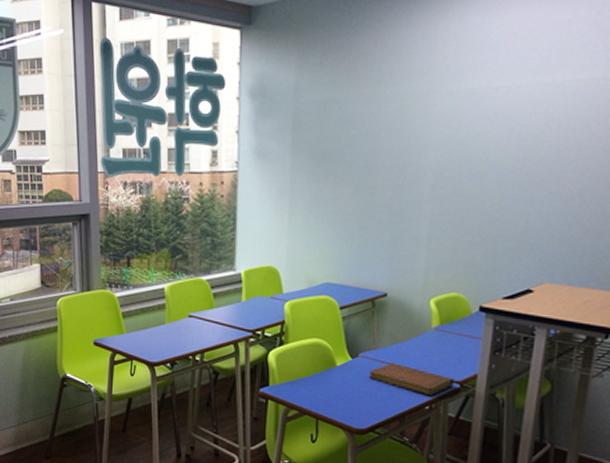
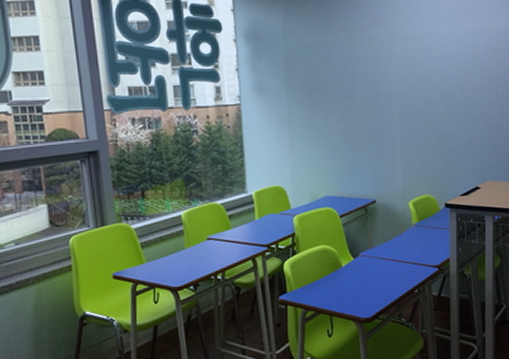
notebook: present [368,363,455,395] -> none [368,257,434,280]

